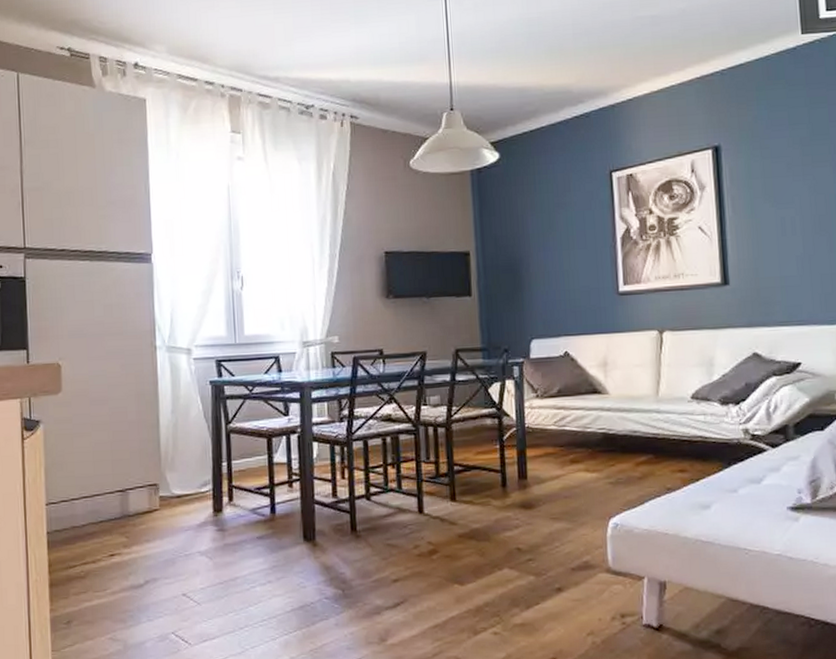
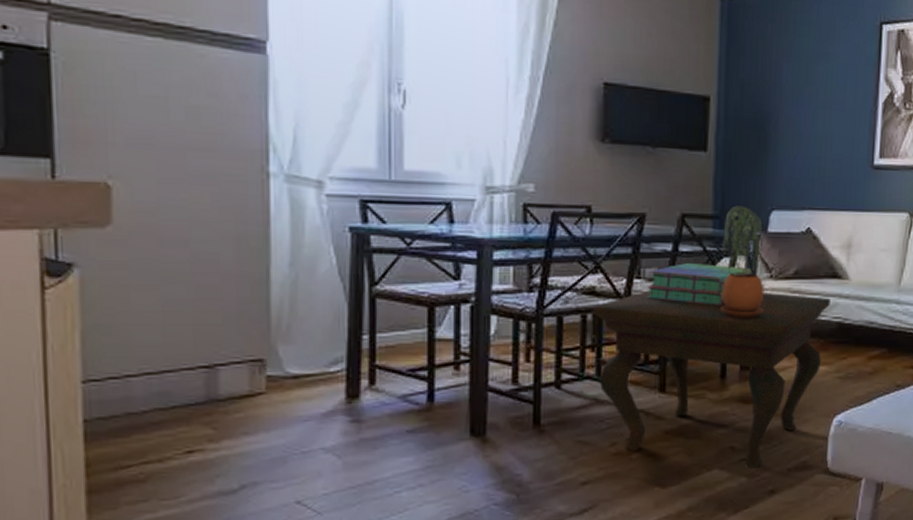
side table: none [390,410,594,568] -> present [592,290,830,468]
stack of books: none [432,389,519,424] -> present [647,262,751,305]
potted plant: none [491,338,534,434] -> present [720,205,764,318]

